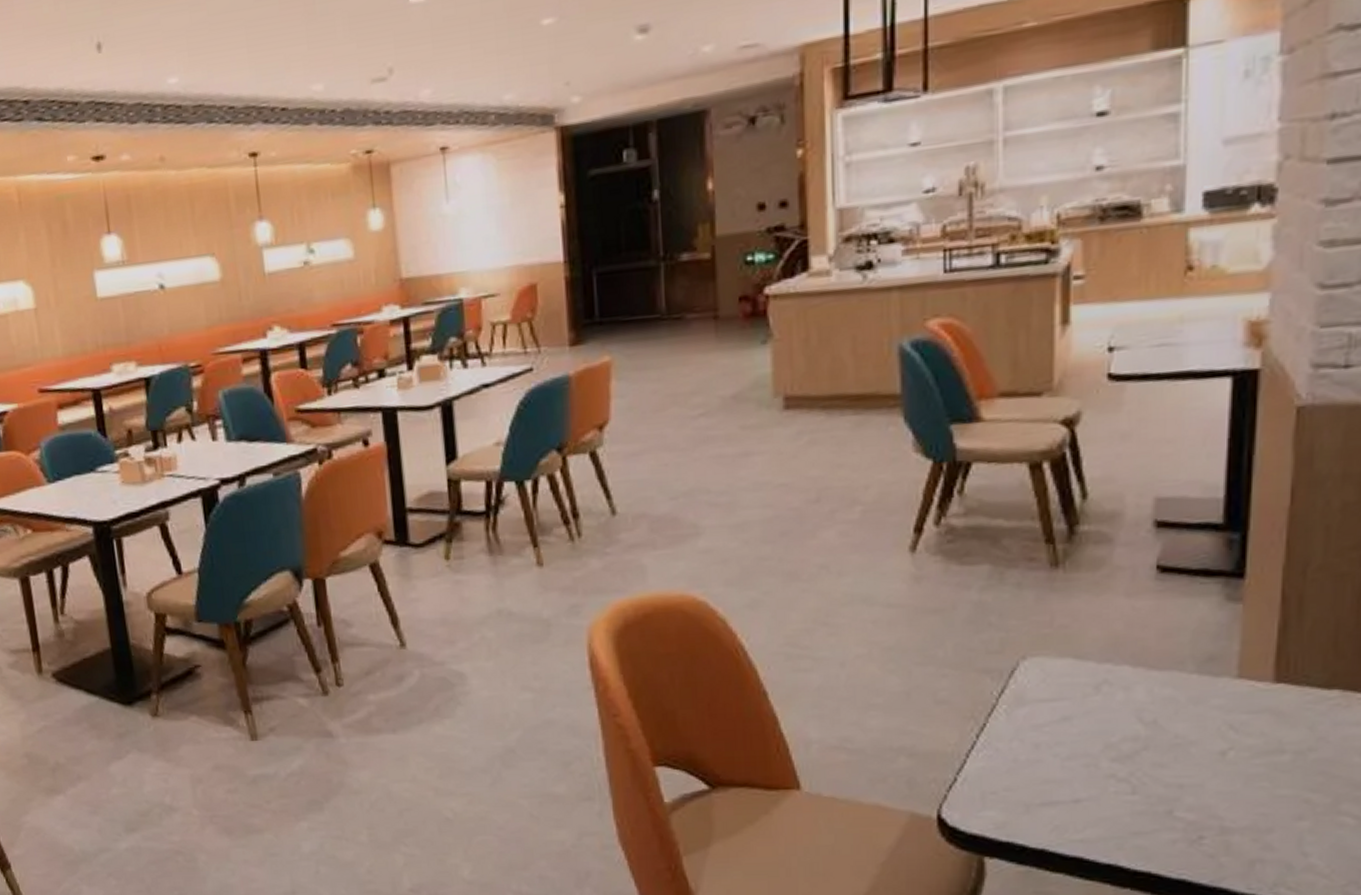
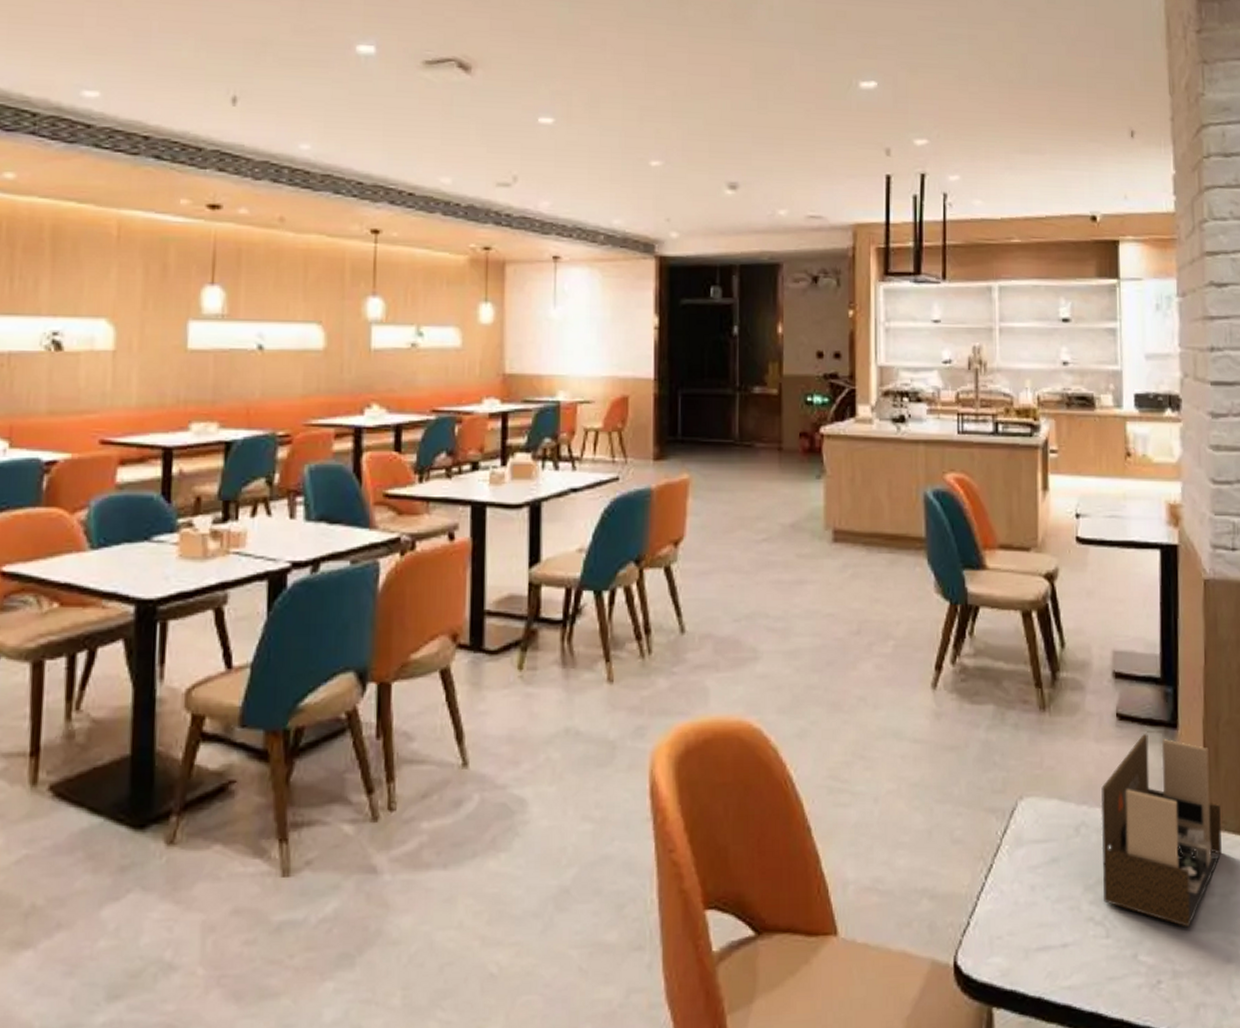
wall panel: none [1129,584,1301,785] -> present [1100,733,1222,928]

